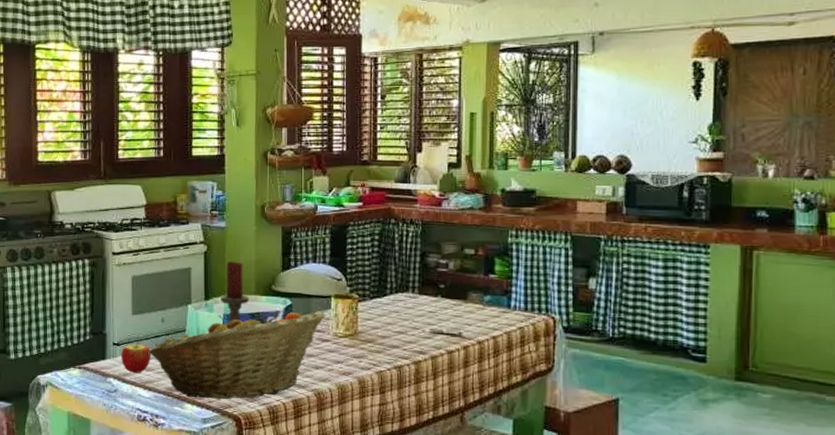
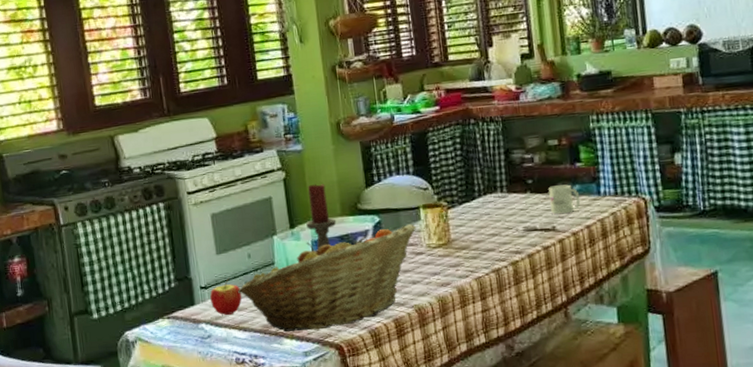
mug: none [460,293,490,322] -> present [548,184,581,215]

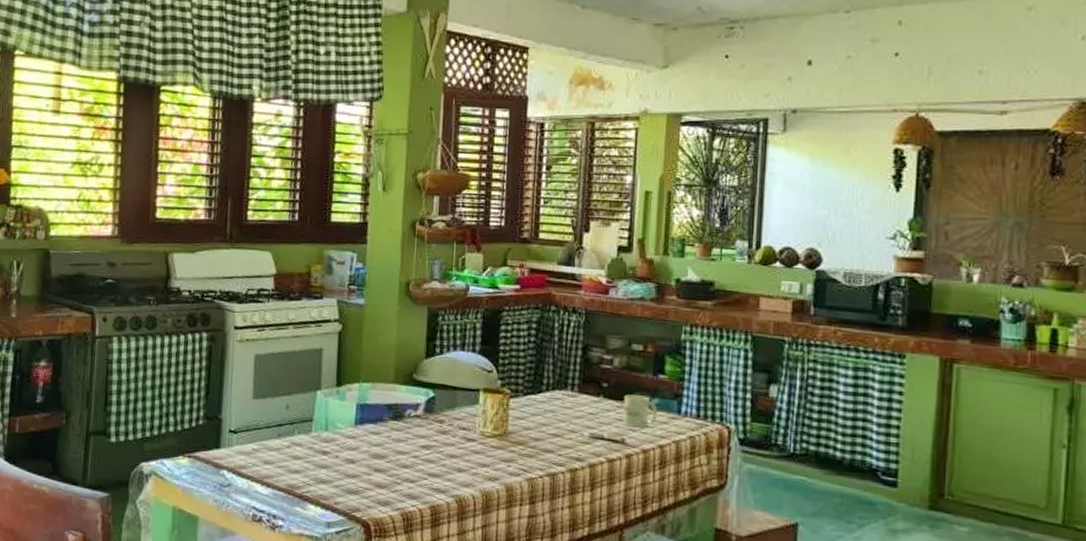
apple: present [210,276,242,316] -> none [237,424,272,467]
fruit basket: present [238,223,416,333] -> none [268,404,472,502]
candle holder: present [297,183,353,261] -> none [337,343,401,423]

